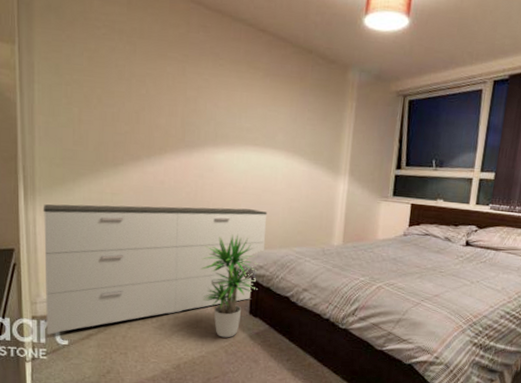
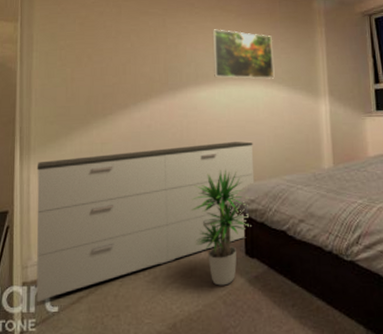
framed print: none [233,86,300,150] -> present [212,29,275,79]

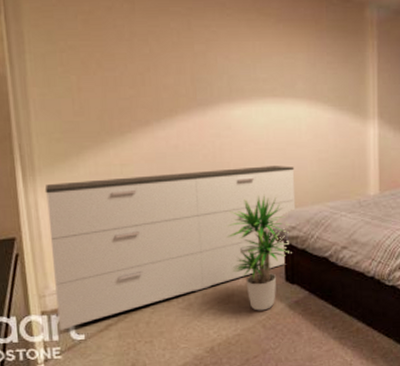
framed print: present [212,29,275,79] -> none [247,36,319,97]

